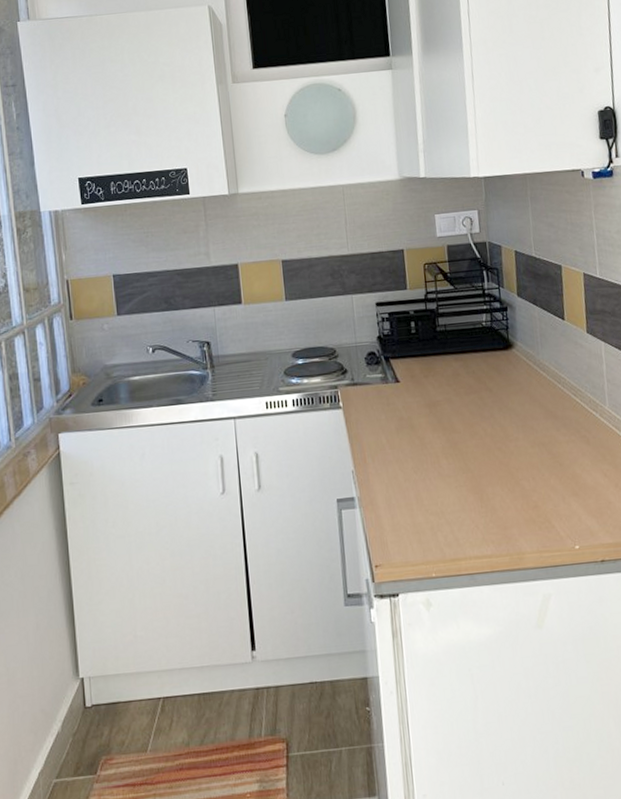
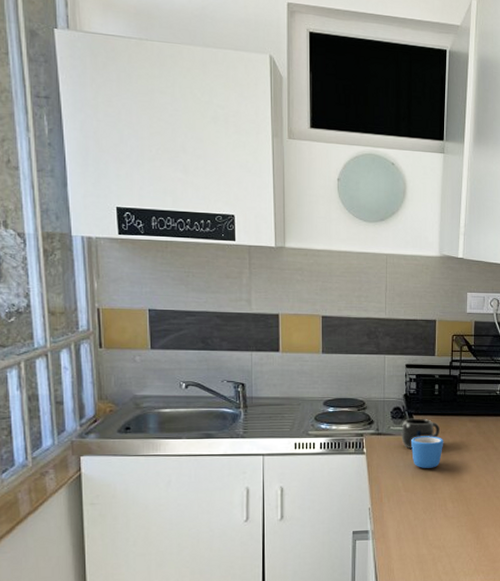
mug: none [378,362,422,398] -> present [401,418,440,449]
mug: none [390,381,429,420] -> present [410,436,444,468]

